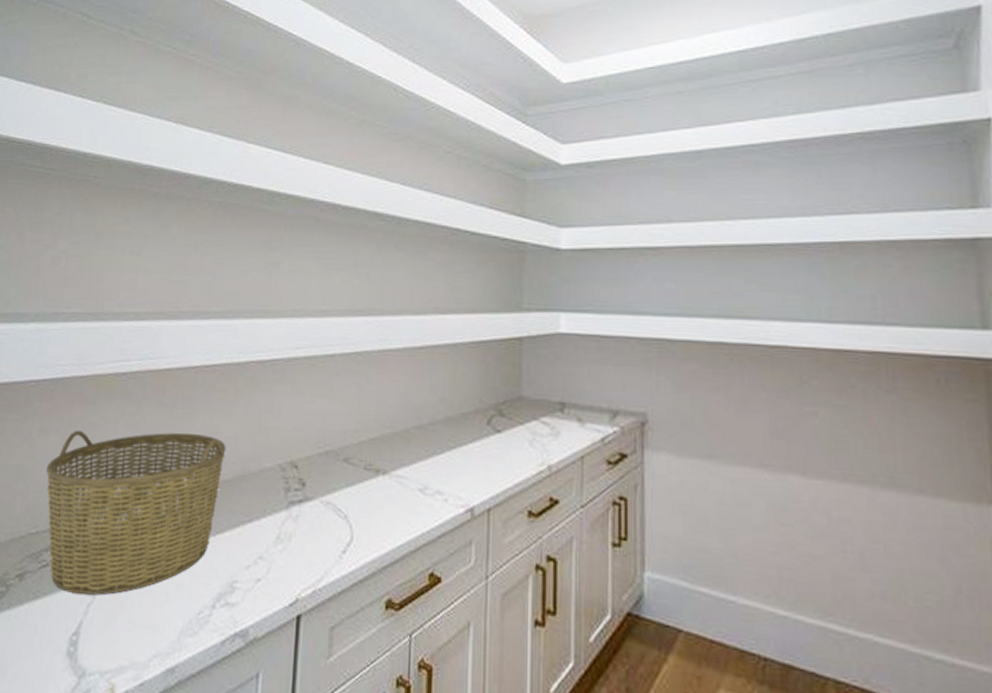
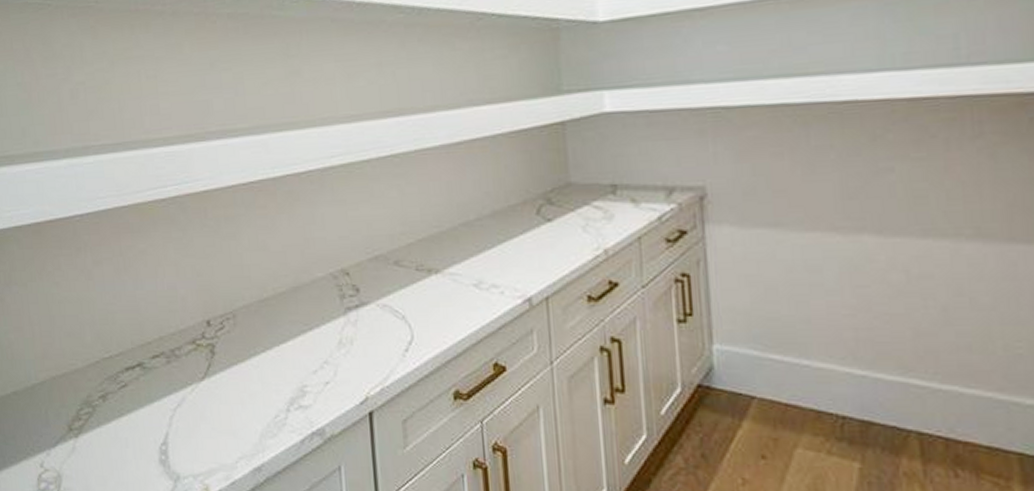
basket: present [45,431,226,595] -> none [106,251,277,409]

